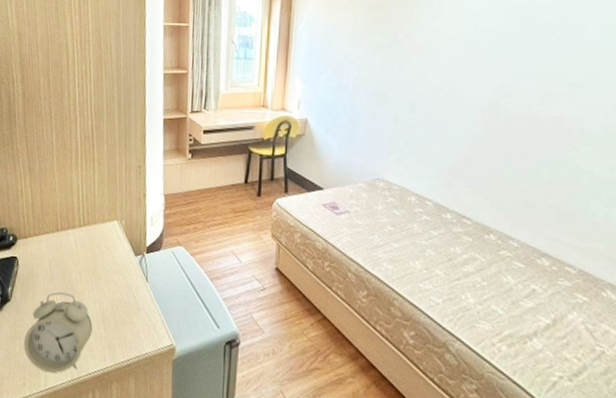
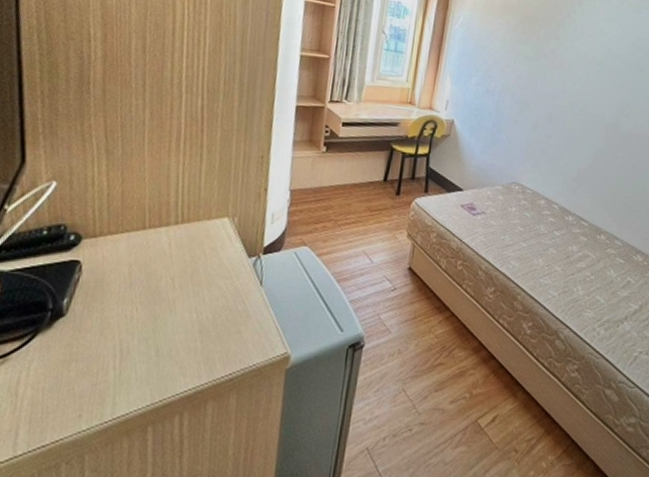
alarm clock: present [24,291,93,373] -> none [82,301,186,398]

